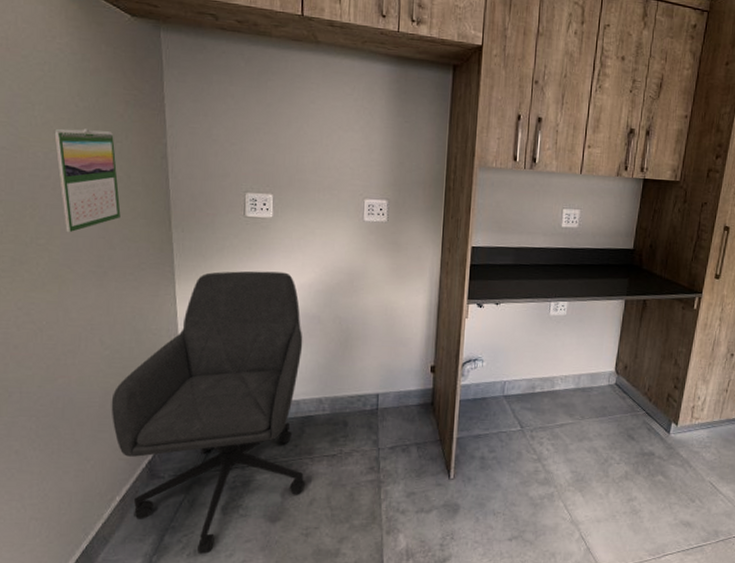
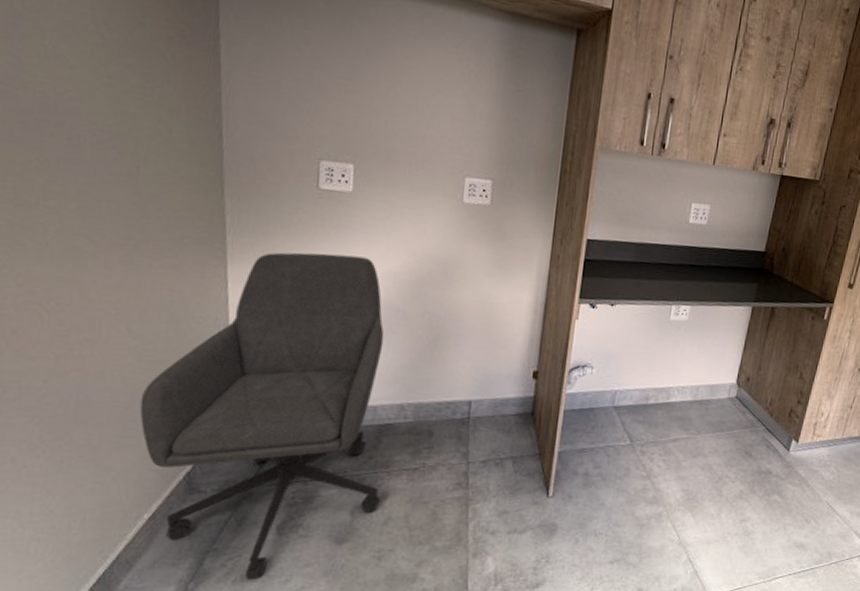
calendar: present [54,128,121,233] -> none [71,64,159,195]

